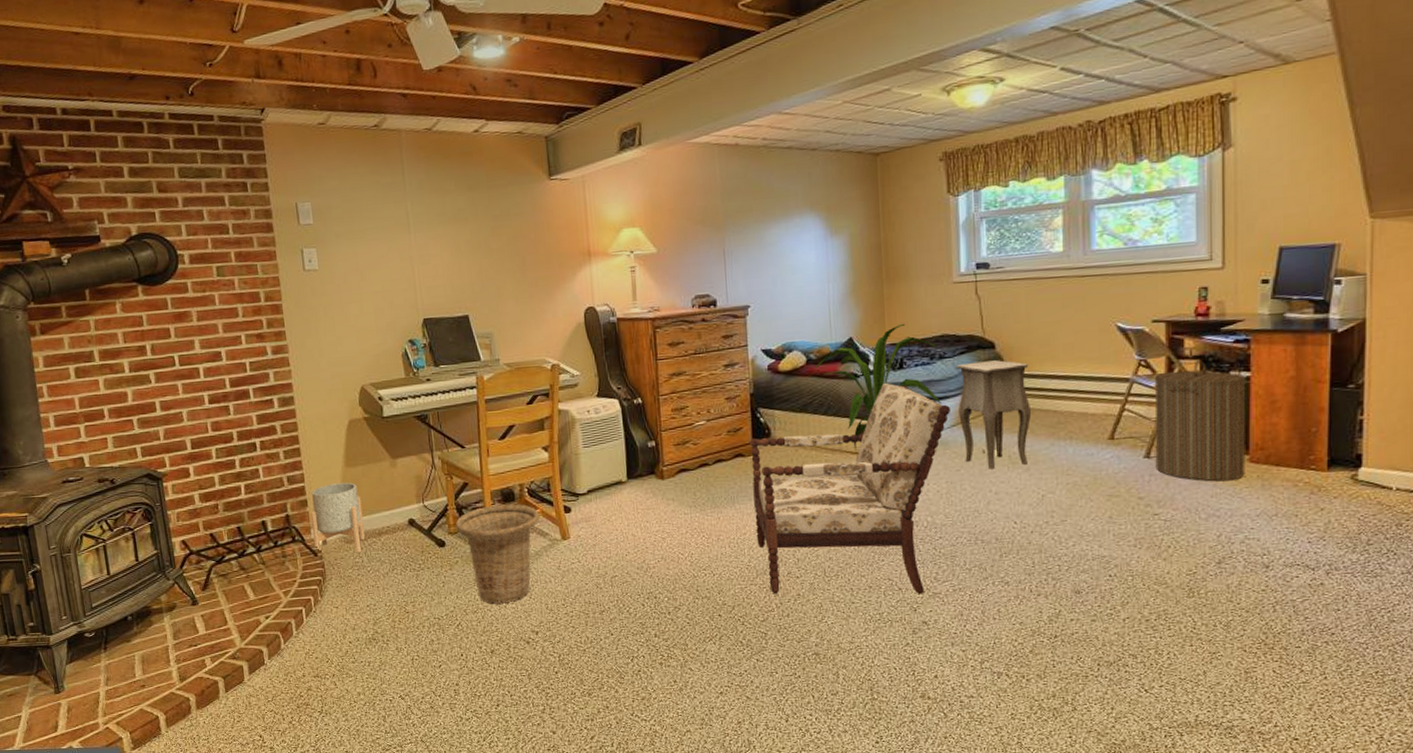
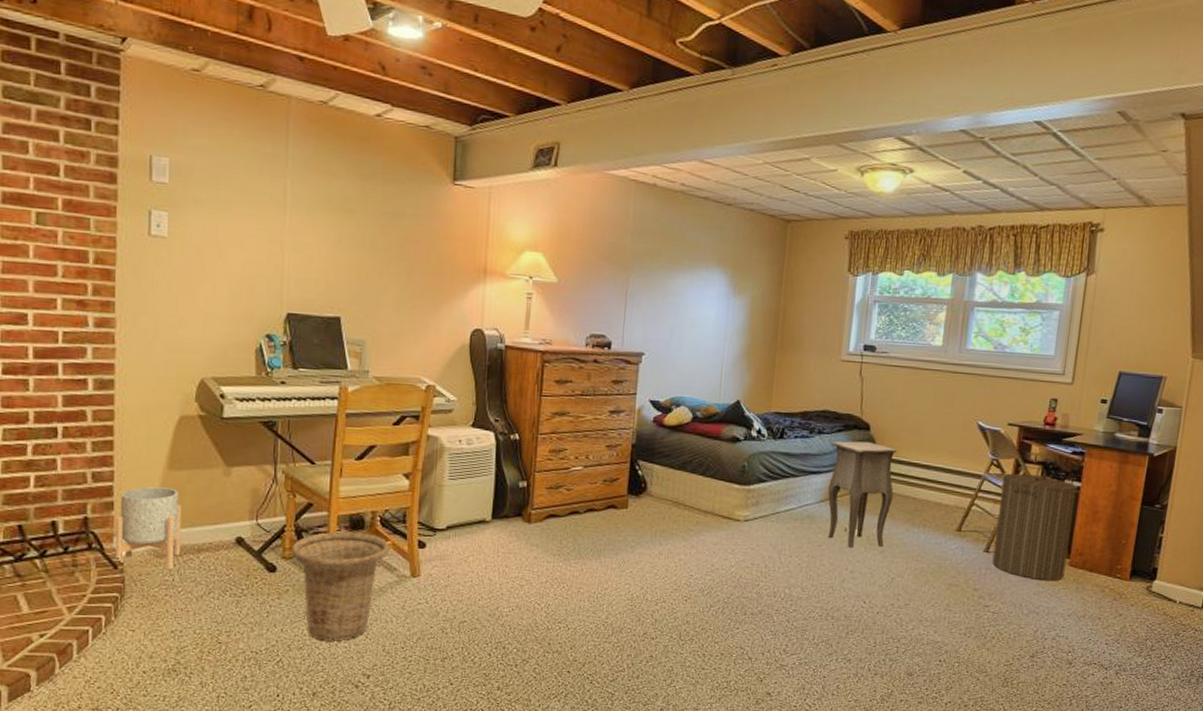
armchair: present [750,382,951,594] -> none [617,450,822,665]
house plant: present [815,323,943,452] -> none [700,393,818,517]

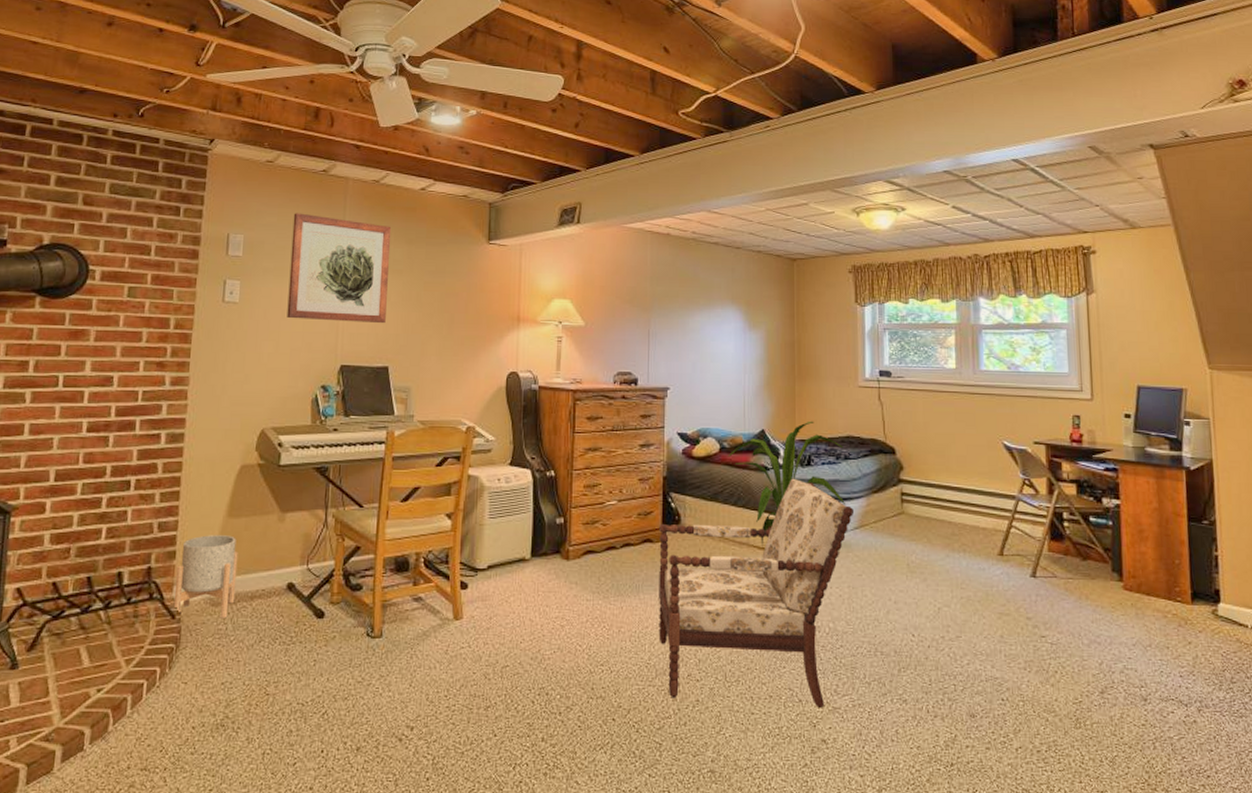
wall art: none [224,135,343,270] -> present [287,213,392,324]
basket: present [291,531,390,642] -> none [339,574,434,691]
armchair: none [617,450,822,665] -> present [658,478,855,708]
house plant: none [700,393,818,517] -> present [728,421,846,547]
side table: present [828,441,897,548] -> none [860,466,929,577]
laundry hamper: present [992,465,1077,581] -> none [1037,483,1121,607]

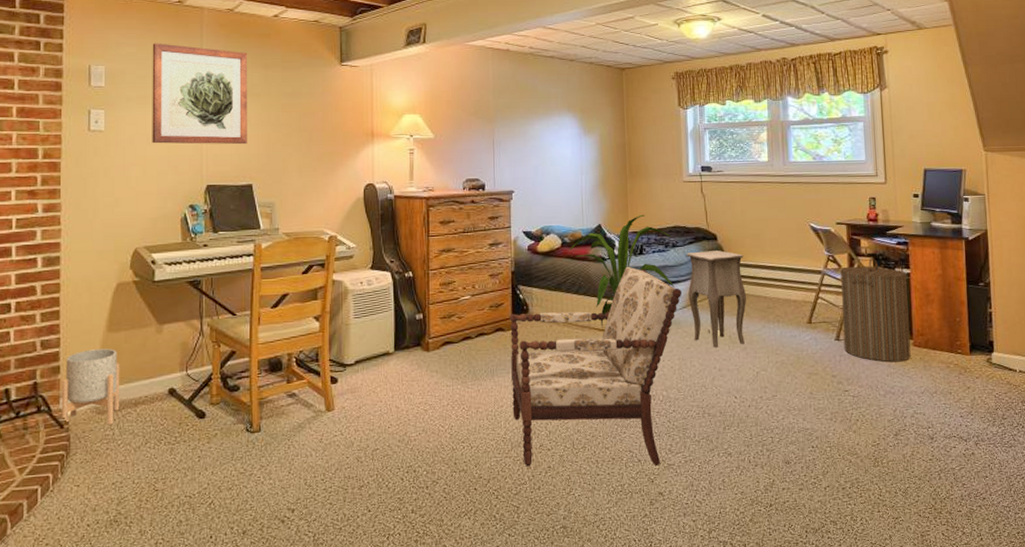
side table: none [860,466,929,577] -> present [687,250,747,348]
laundry hamper: none [1037,483,1121,607] -> present [839,257,911,363]

